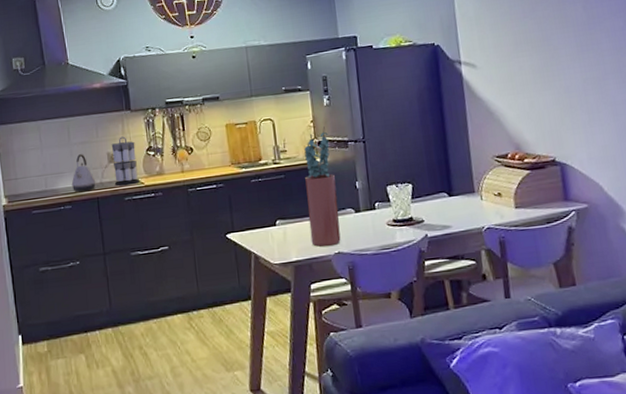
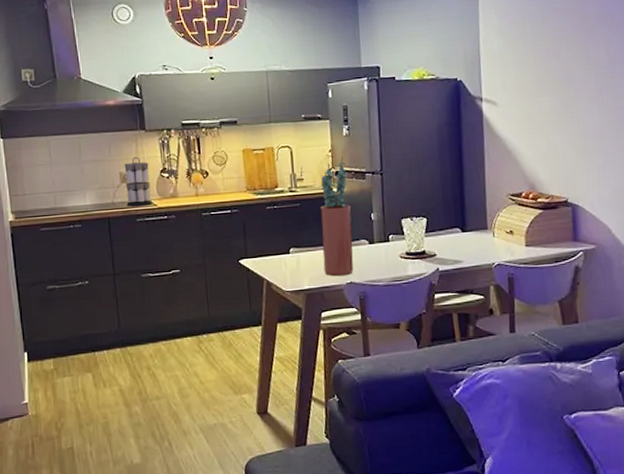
kettle: present [71,154,96,192] -> none [81,172,107,211]

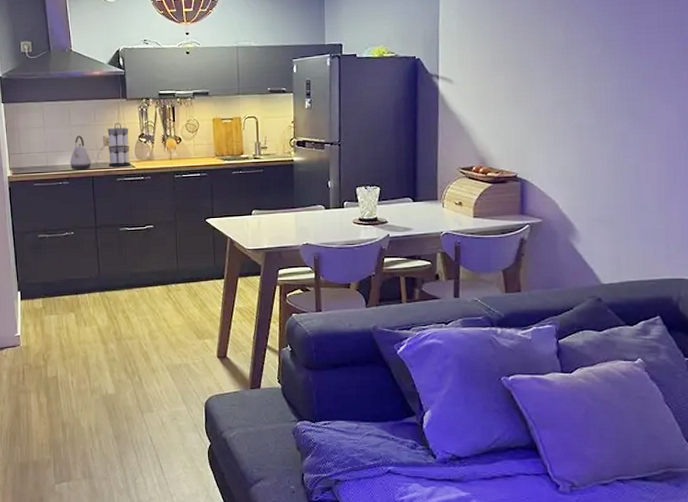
kettle: none [81,172,107,211] -> present [69,136,92,170]
vase: present [321,156,354,277] -> none [281,127,310,238]

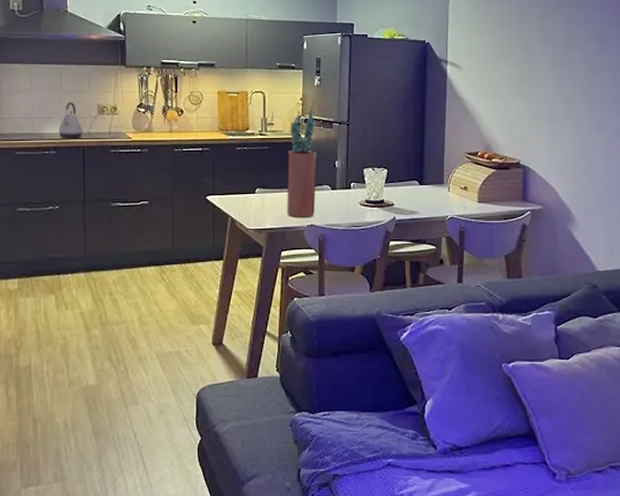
spice rack: present [107,122,131,168] -> none [101,90,127,138]
vase: none [281,127,310,238] -> present [287,105,317,219]

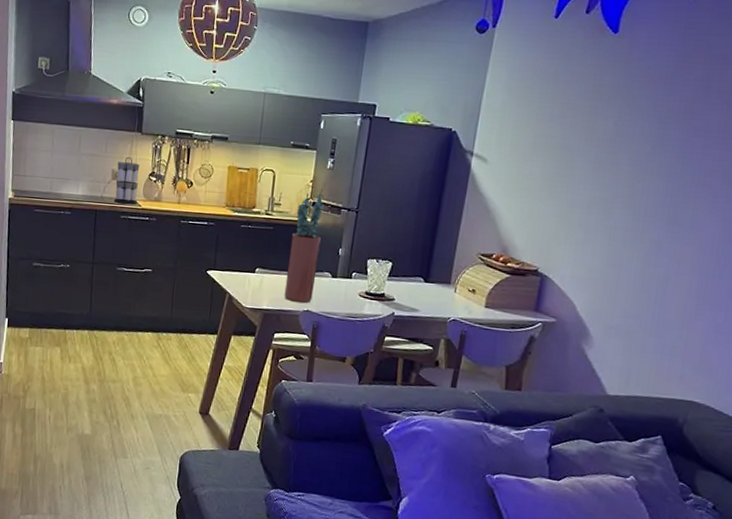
kettle: present [58,102,83,138] -> none [74,165,97,202]
spice rack: none [101,90,127,138] -> present [113,156,140,205]

